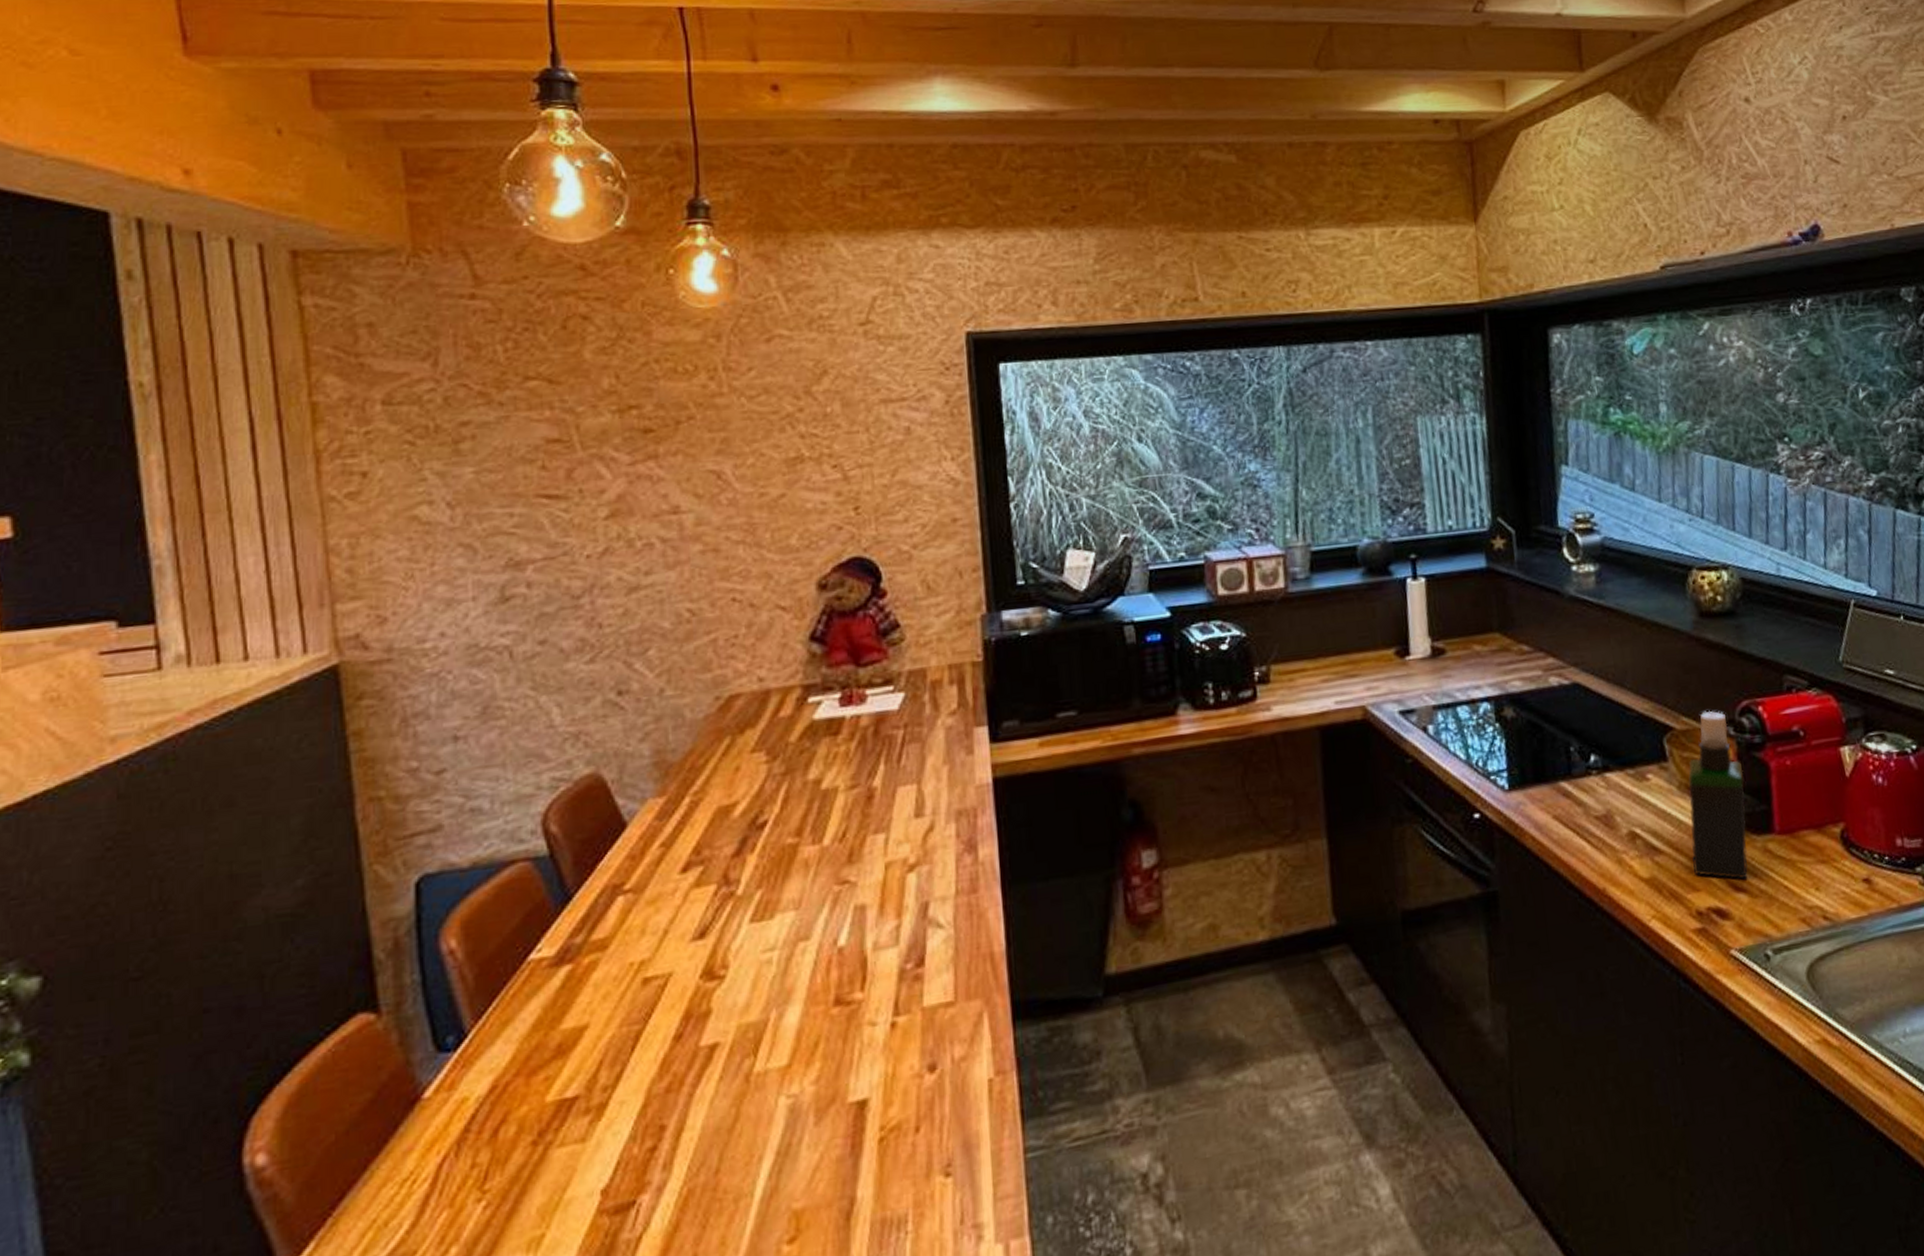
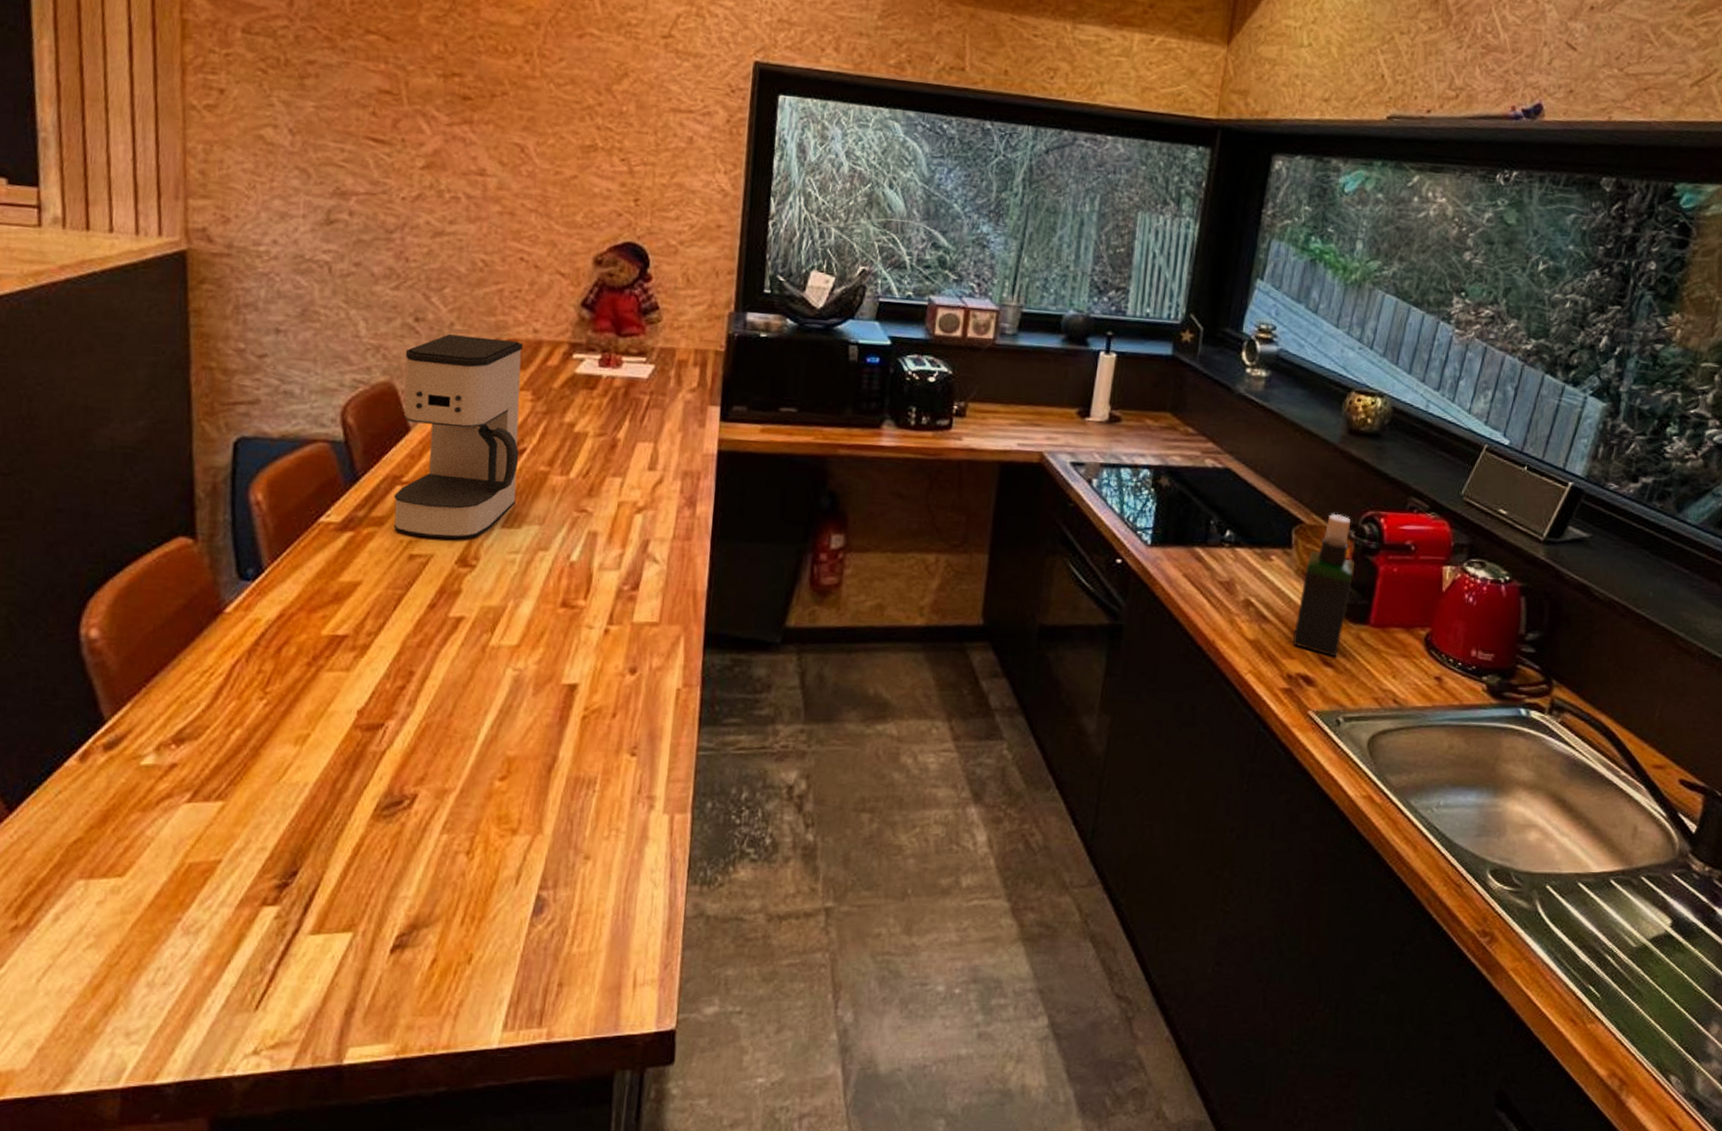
coffee maker: none [610,696,763,955] -> present [394,334,523,540]

